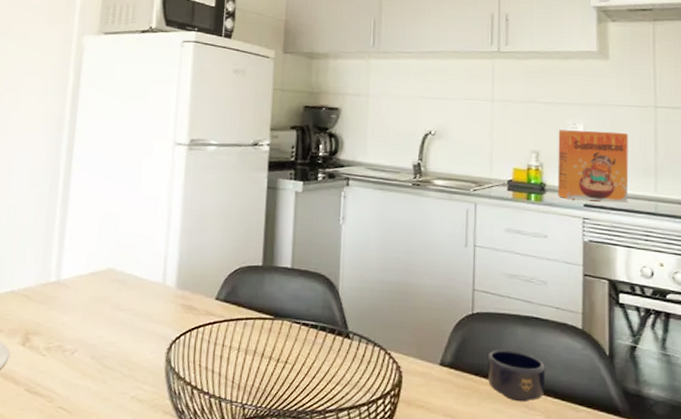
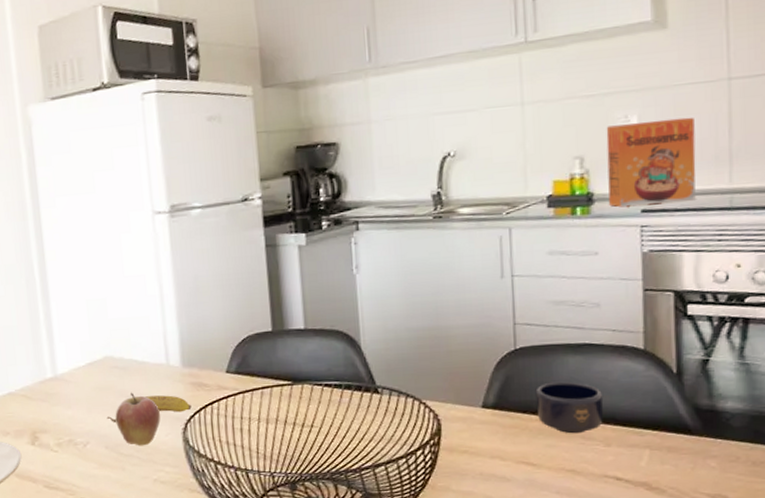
banana: none [98,312,179,335] -> present [106,395,192,424]
apple: none [106,306,149,361] -> present [115,392,161,446]

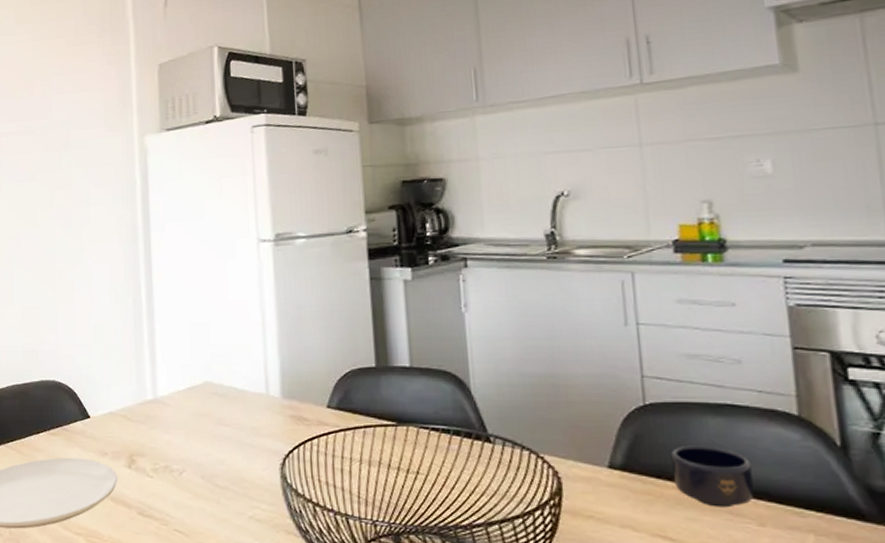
banana: present [106,395,192,424] -> none [204,426,291,453]
apple: present [115,392,161,446] -> none [212,421,258,479]
cereal box: present [606,117,696,208] -> none [736,163,847,256]

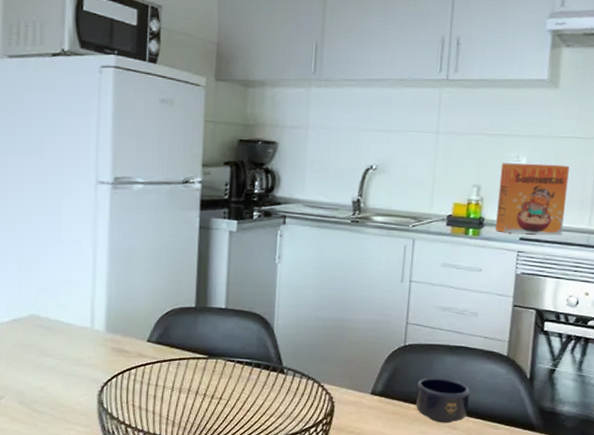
cereal box: none [736,163,847,256] -> present [496,163,569,236]

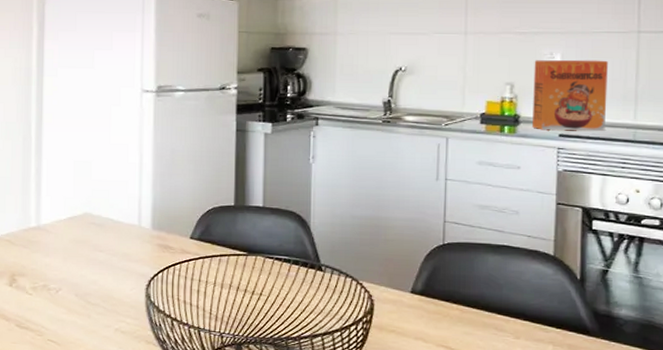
mug: present [415,377,471,423] -> none [458,276,516,325]

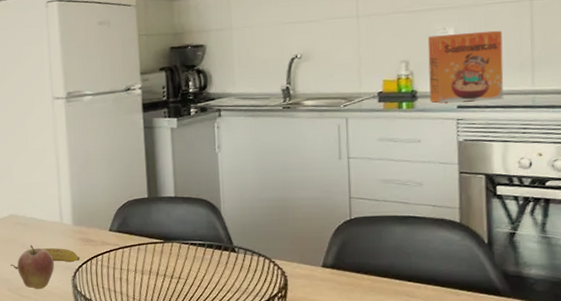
banana: none [79,252,156,274] -> present [10,248,80,270]
apple: none [87,247,127,297] -> present [17,245,54,290]

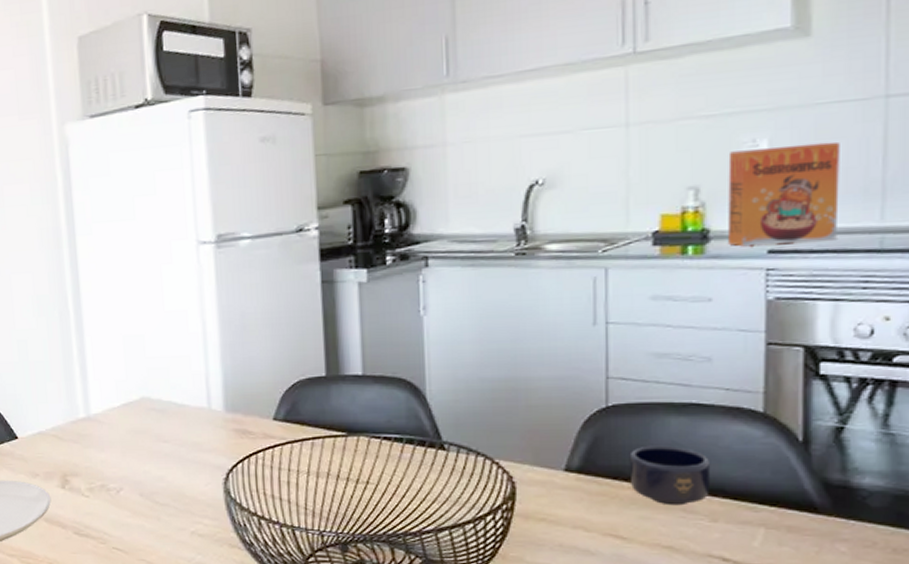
banana: present [10,248,80,270] -> none [142,442,234,470]
apple: present [17,245,54,290] -> none [151,437,200,495]
mug: none [367,247,426,292] -> present [629,445,711,506]

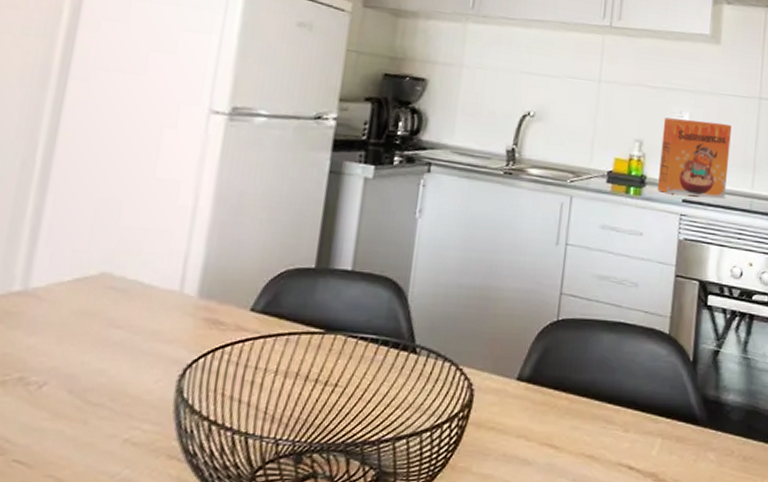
mug: present [629,445,711,506] -> none [567,359,629,416]

